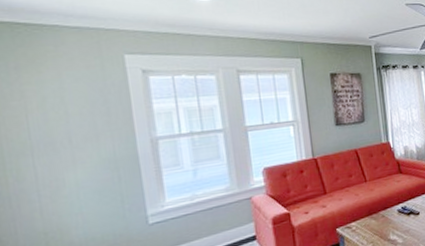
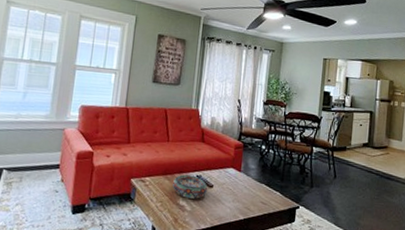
decorative bowl: none [379,208,415,232] -> present [173,174,208,199]

